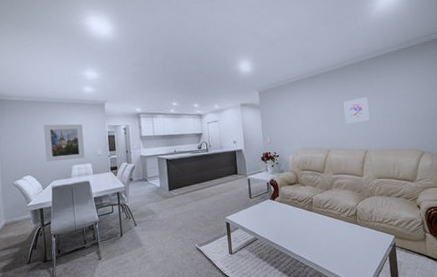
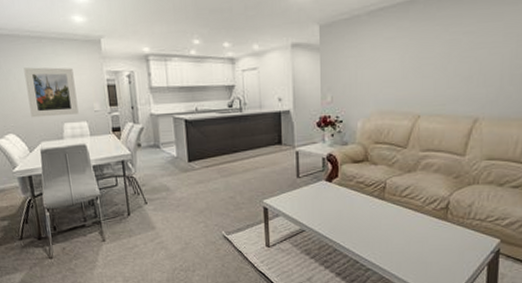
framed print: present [343,97,370,124] -> none [449,36,491,77]

